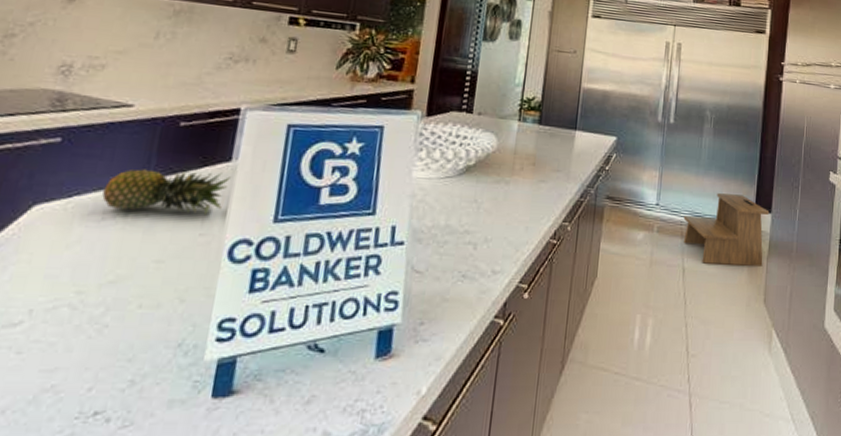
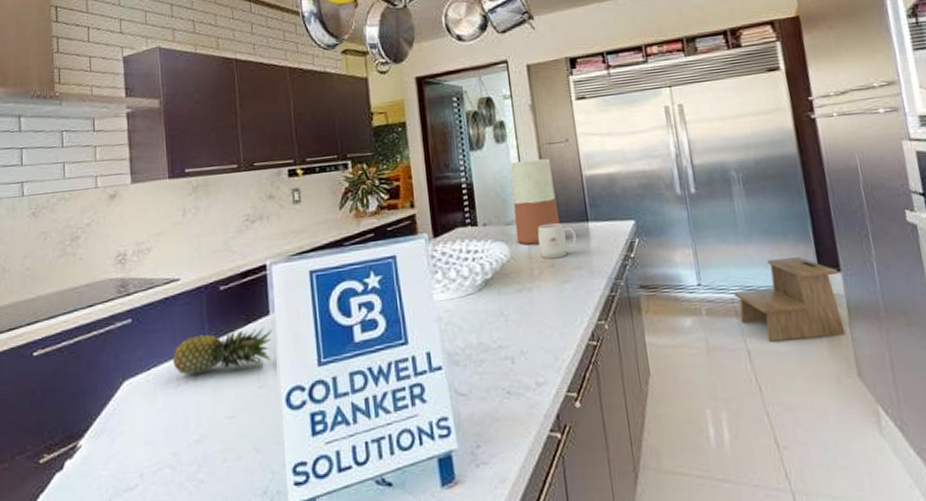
vase: none [506,60,555,143] -> present [510,158,560,246]
mug: none [525,124,563,159] -> present [537,222,577,260]

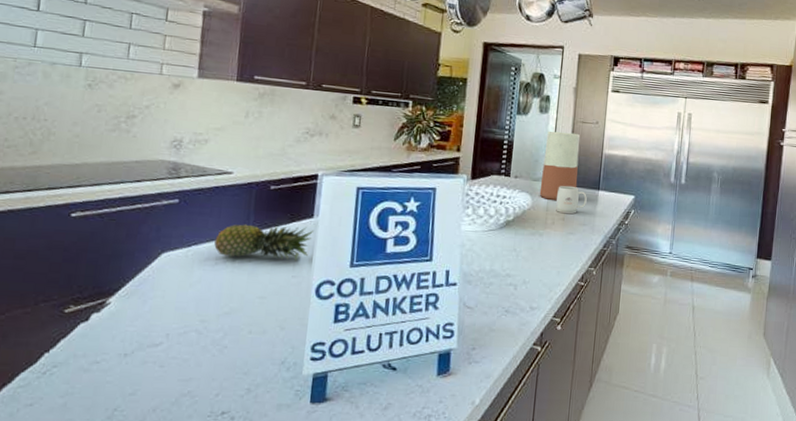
step stool: present [733,257,846,342] -> none [693,243,770,306]

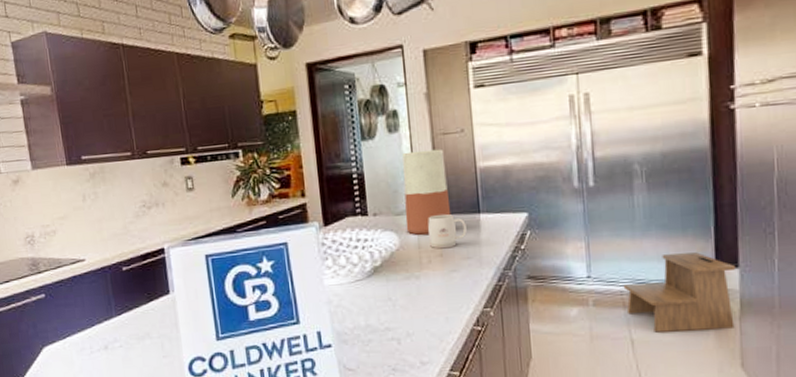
fruit: present [214,224,313,261] -> none [85,304,173,344]
step stool: none [693,243,770,306] -> present [623,252,736,333]

